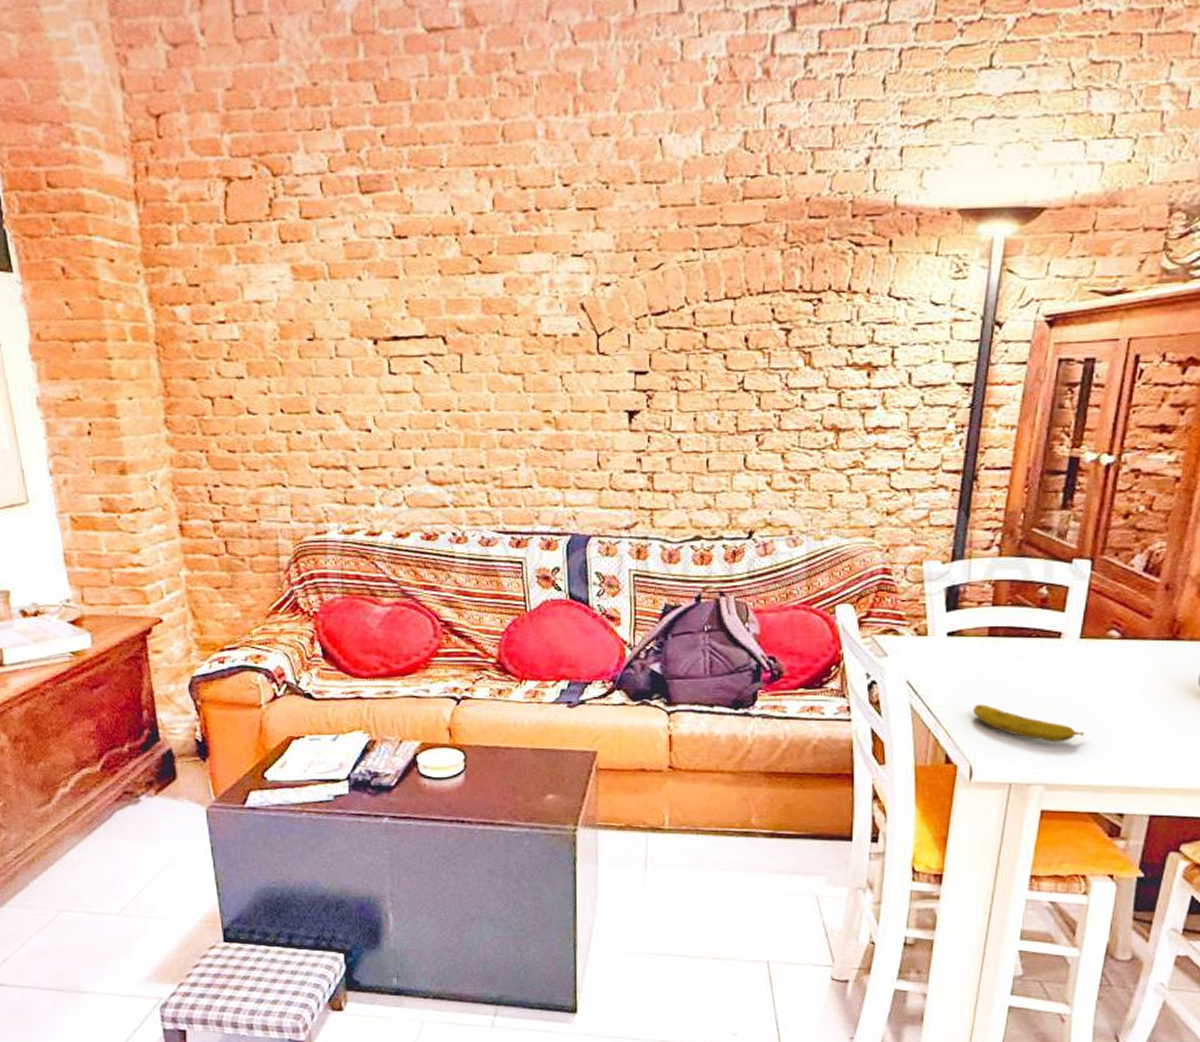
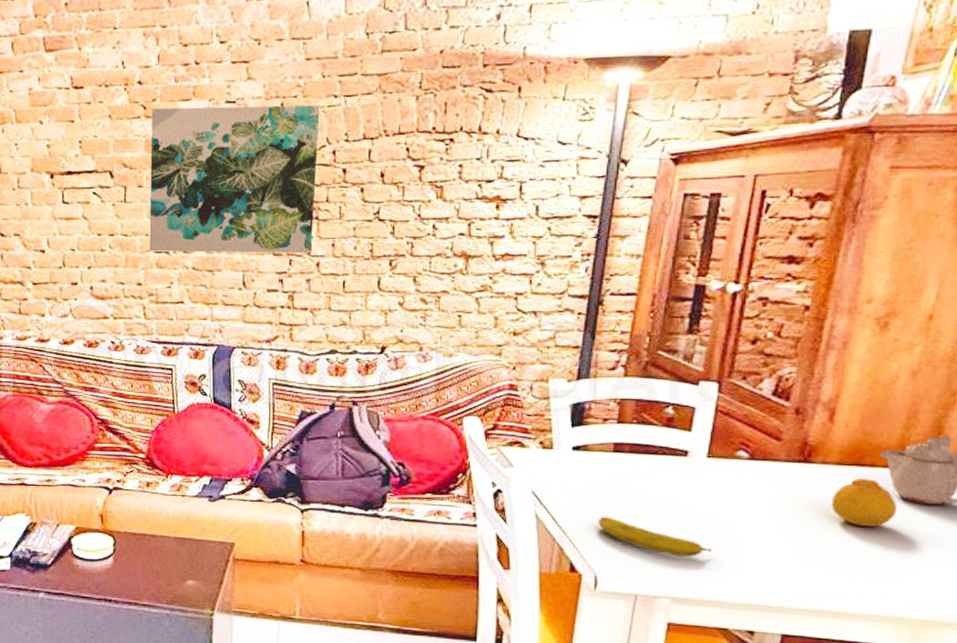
wall art: none [487,259,677,430] -> present [149,105,320,254]

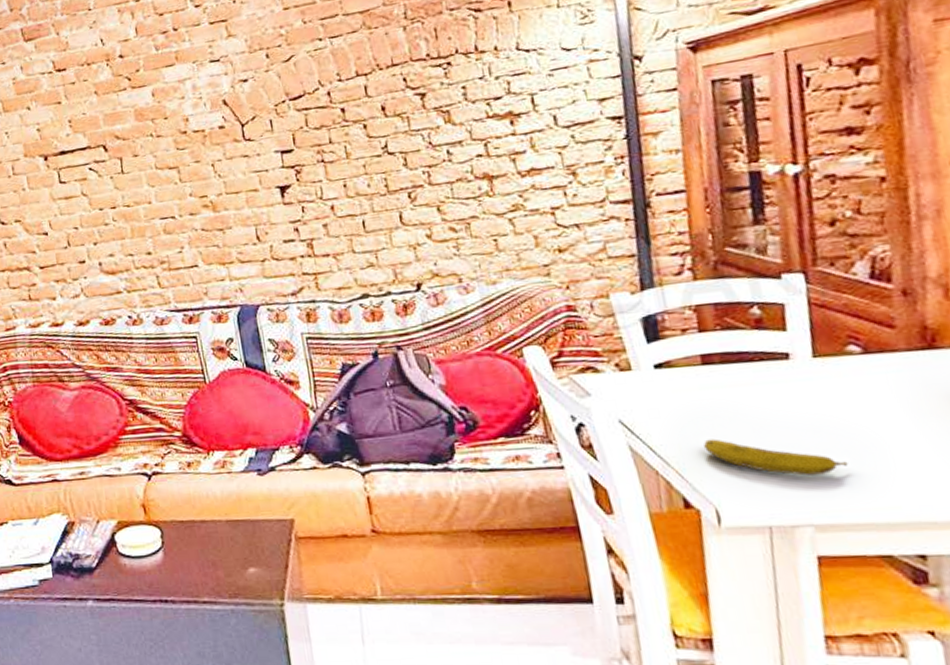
wall art: present [149,105,320,254] -> none [137,50,323,219]

